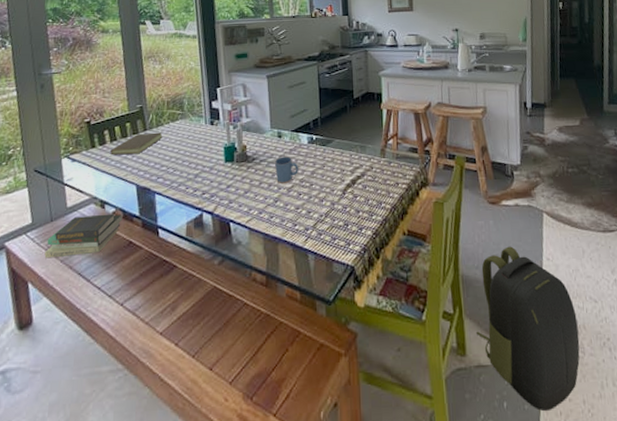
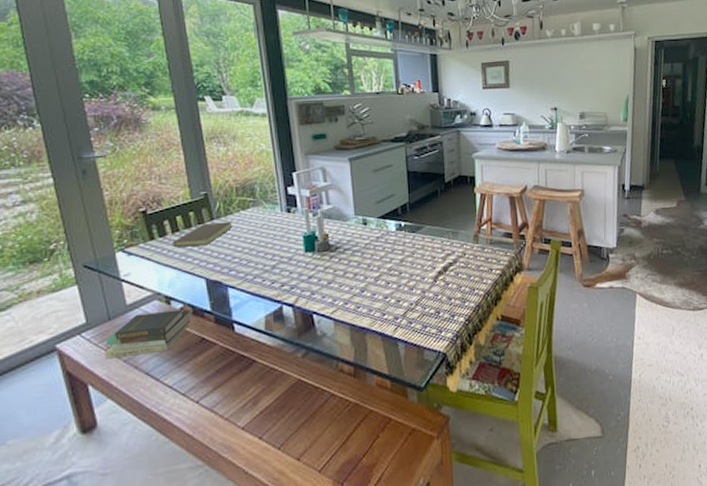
mug: present [274,156,298,183] -> none [359,244,386,273]
backpack: present [475,246,580,412] -> none [567,327,665,477]

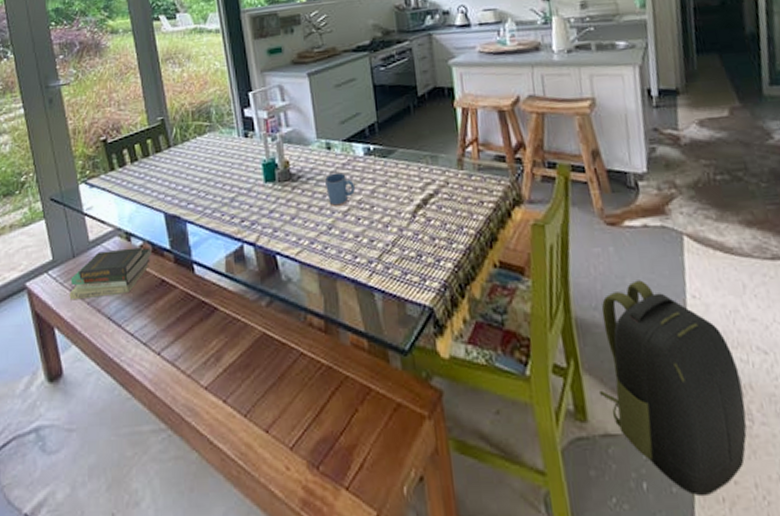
book: present [164,221,233,248] -> none [124,149,190,179]
mug: none [359,244,386,273] -> present [324,172,355,206]
backpack: none [567,327,665,477] -> present [598,280,747,497]

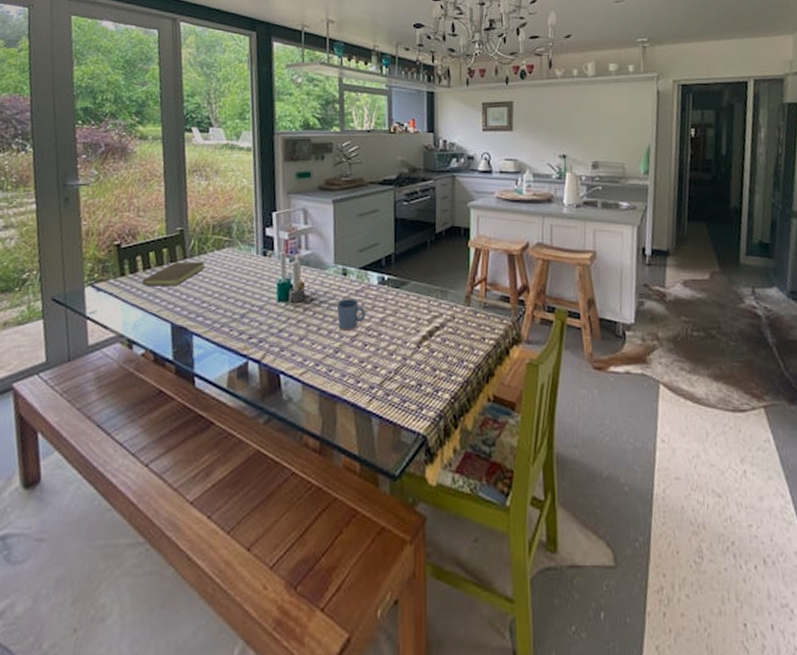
books: present [69,247,152,301] -> none [58,356,153,405]
book: none [124,149,190,179] -> present [134,261,206,287]
backpack: present [598,280,747,497] -> none [570,422,698,627]

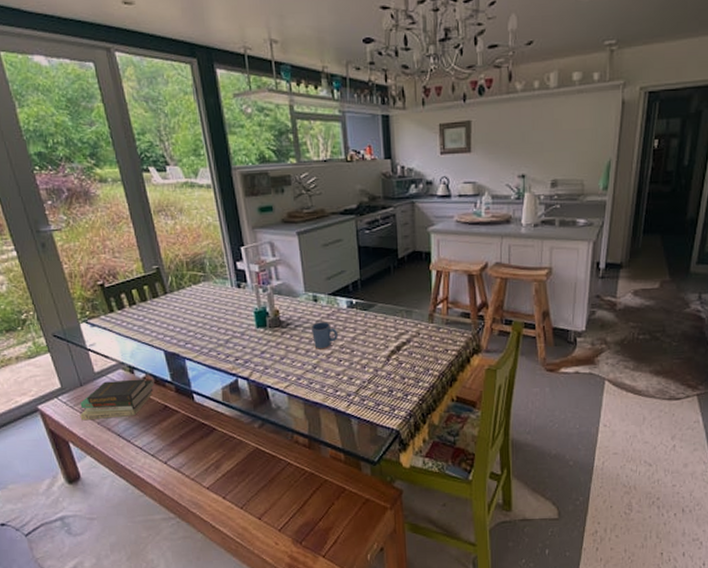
books: none [58,356,153,405] -> present [80,379,154,421]
book: present [134,261,206,287] -> none [123,296,186,320]

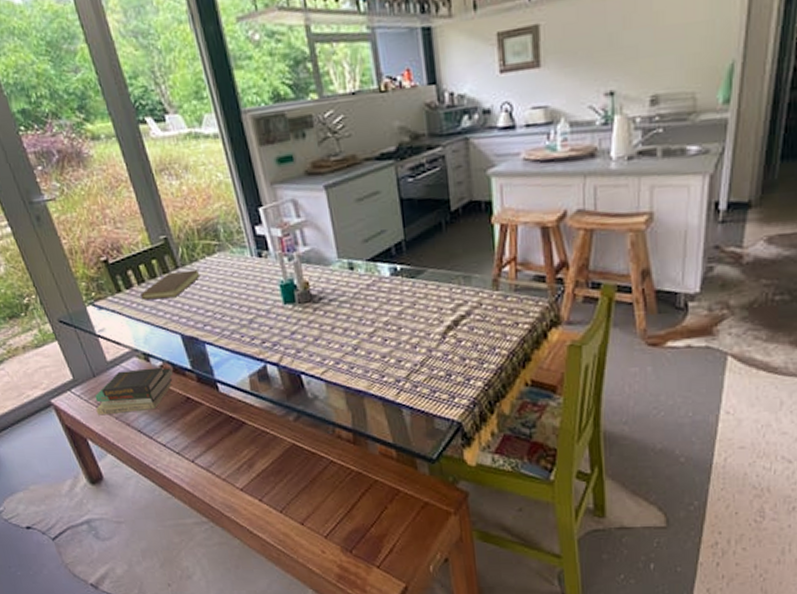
book: none [123,296,186,320] -> present [132,269,201,301]
mug: present [310,322,338,349] -> none [347,293,381,328]

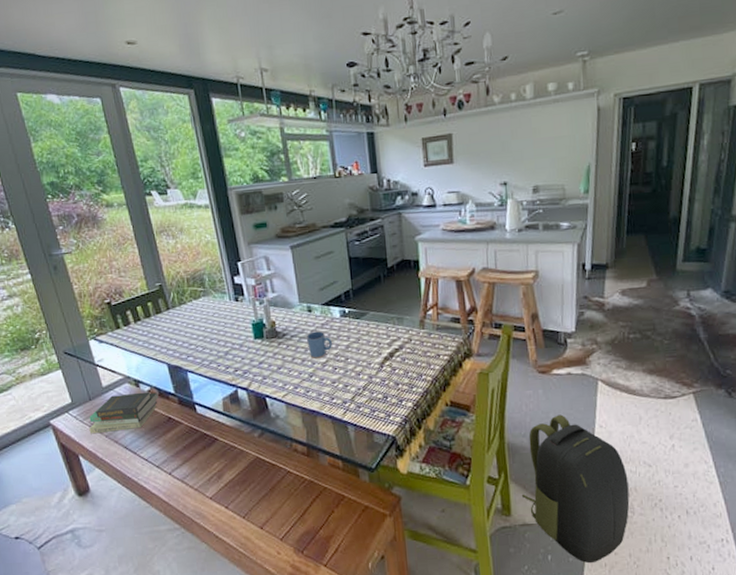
book: present [132,269,201,301] -> none [129,311,187,336]
mug: none [347,293,381,328] -> present [306,331,332,358]
backpack: none [619,397,759,575] -> present [521,414,630,564]

